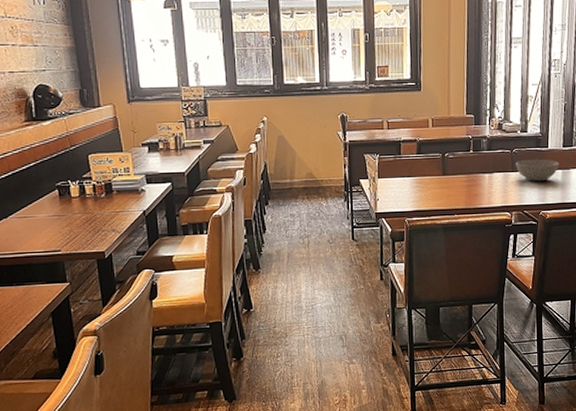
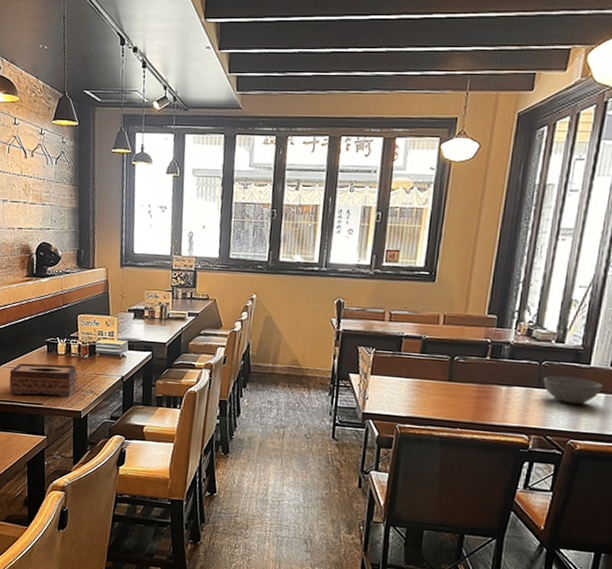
tissue box: none [18,206,96,246] -> present [9,363,77,397]

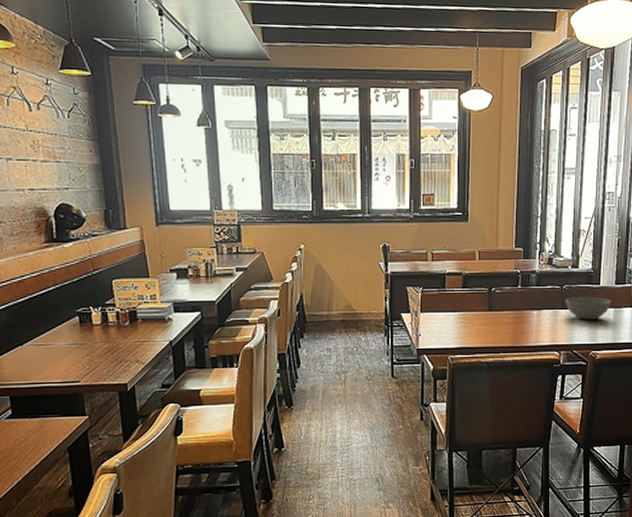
tissue box: present [9,363,77,397] -> none [35,334,118,376]

